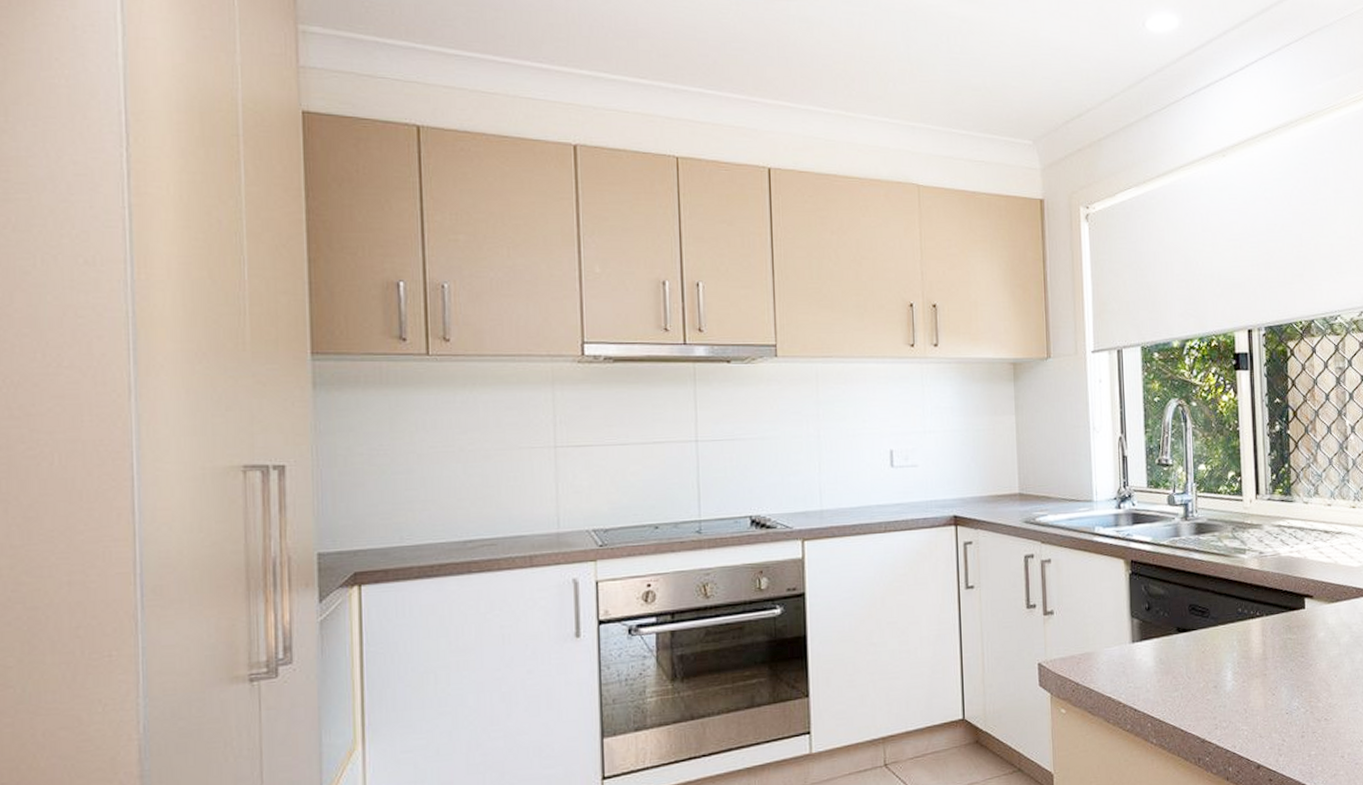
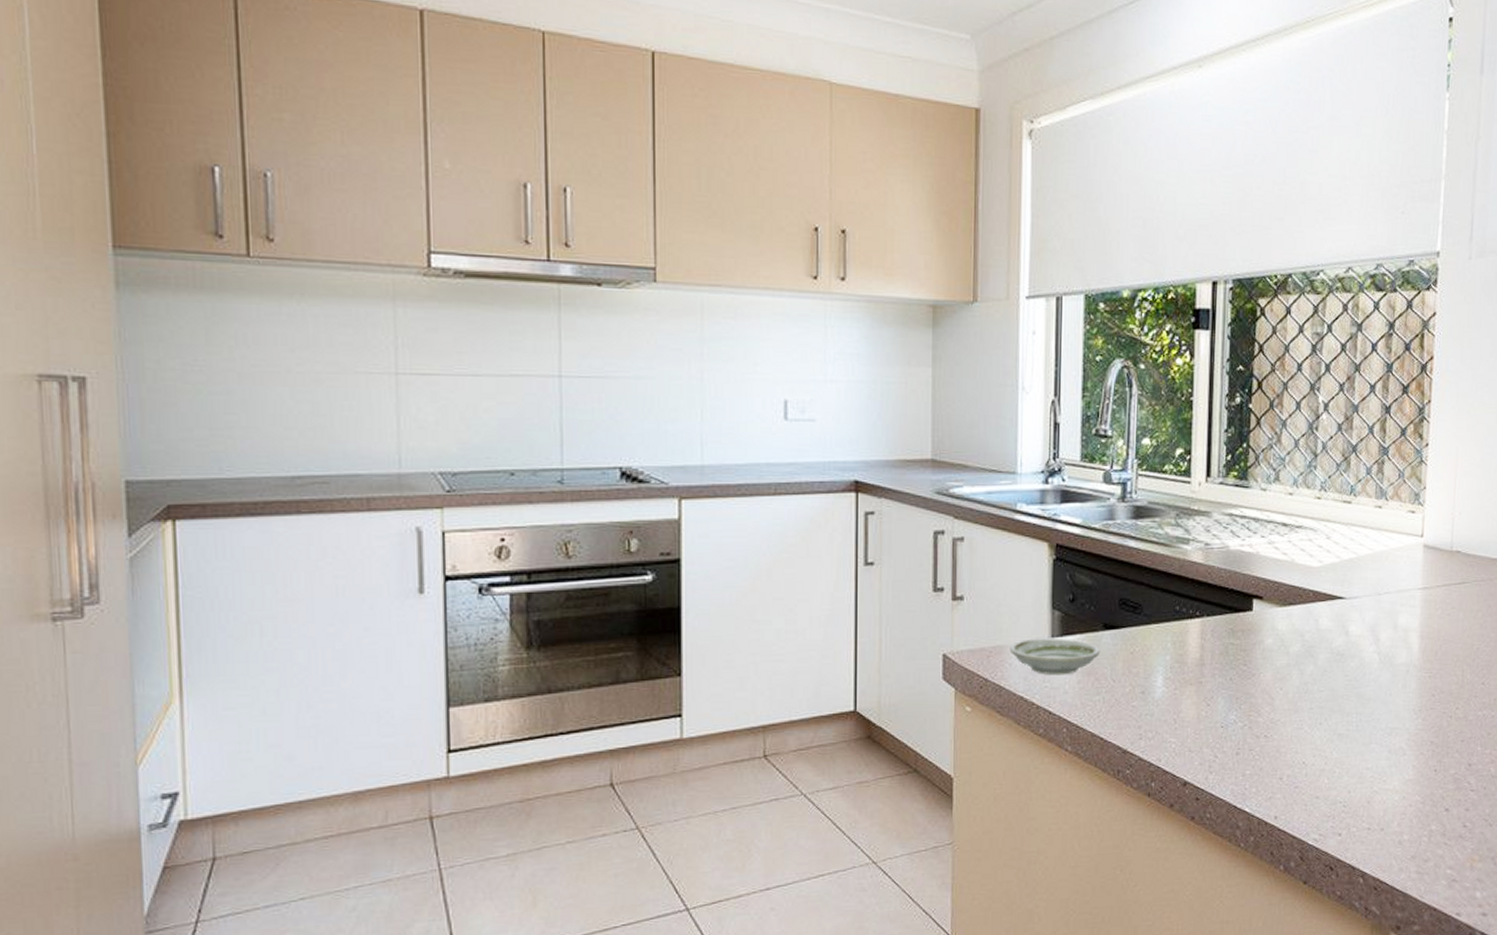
saucer: none [1096,643,1176,677] -> present [1009,638,1101,676]

